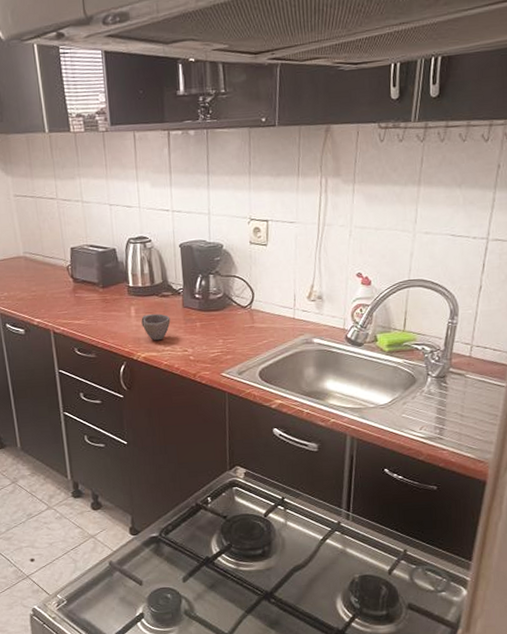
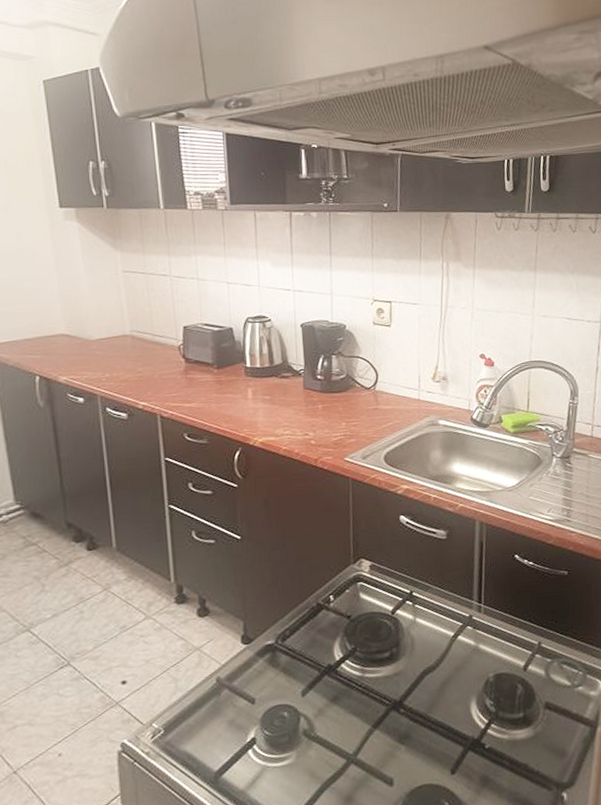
cup: present [141,314,171,341] -> none [259,395,291,425]

